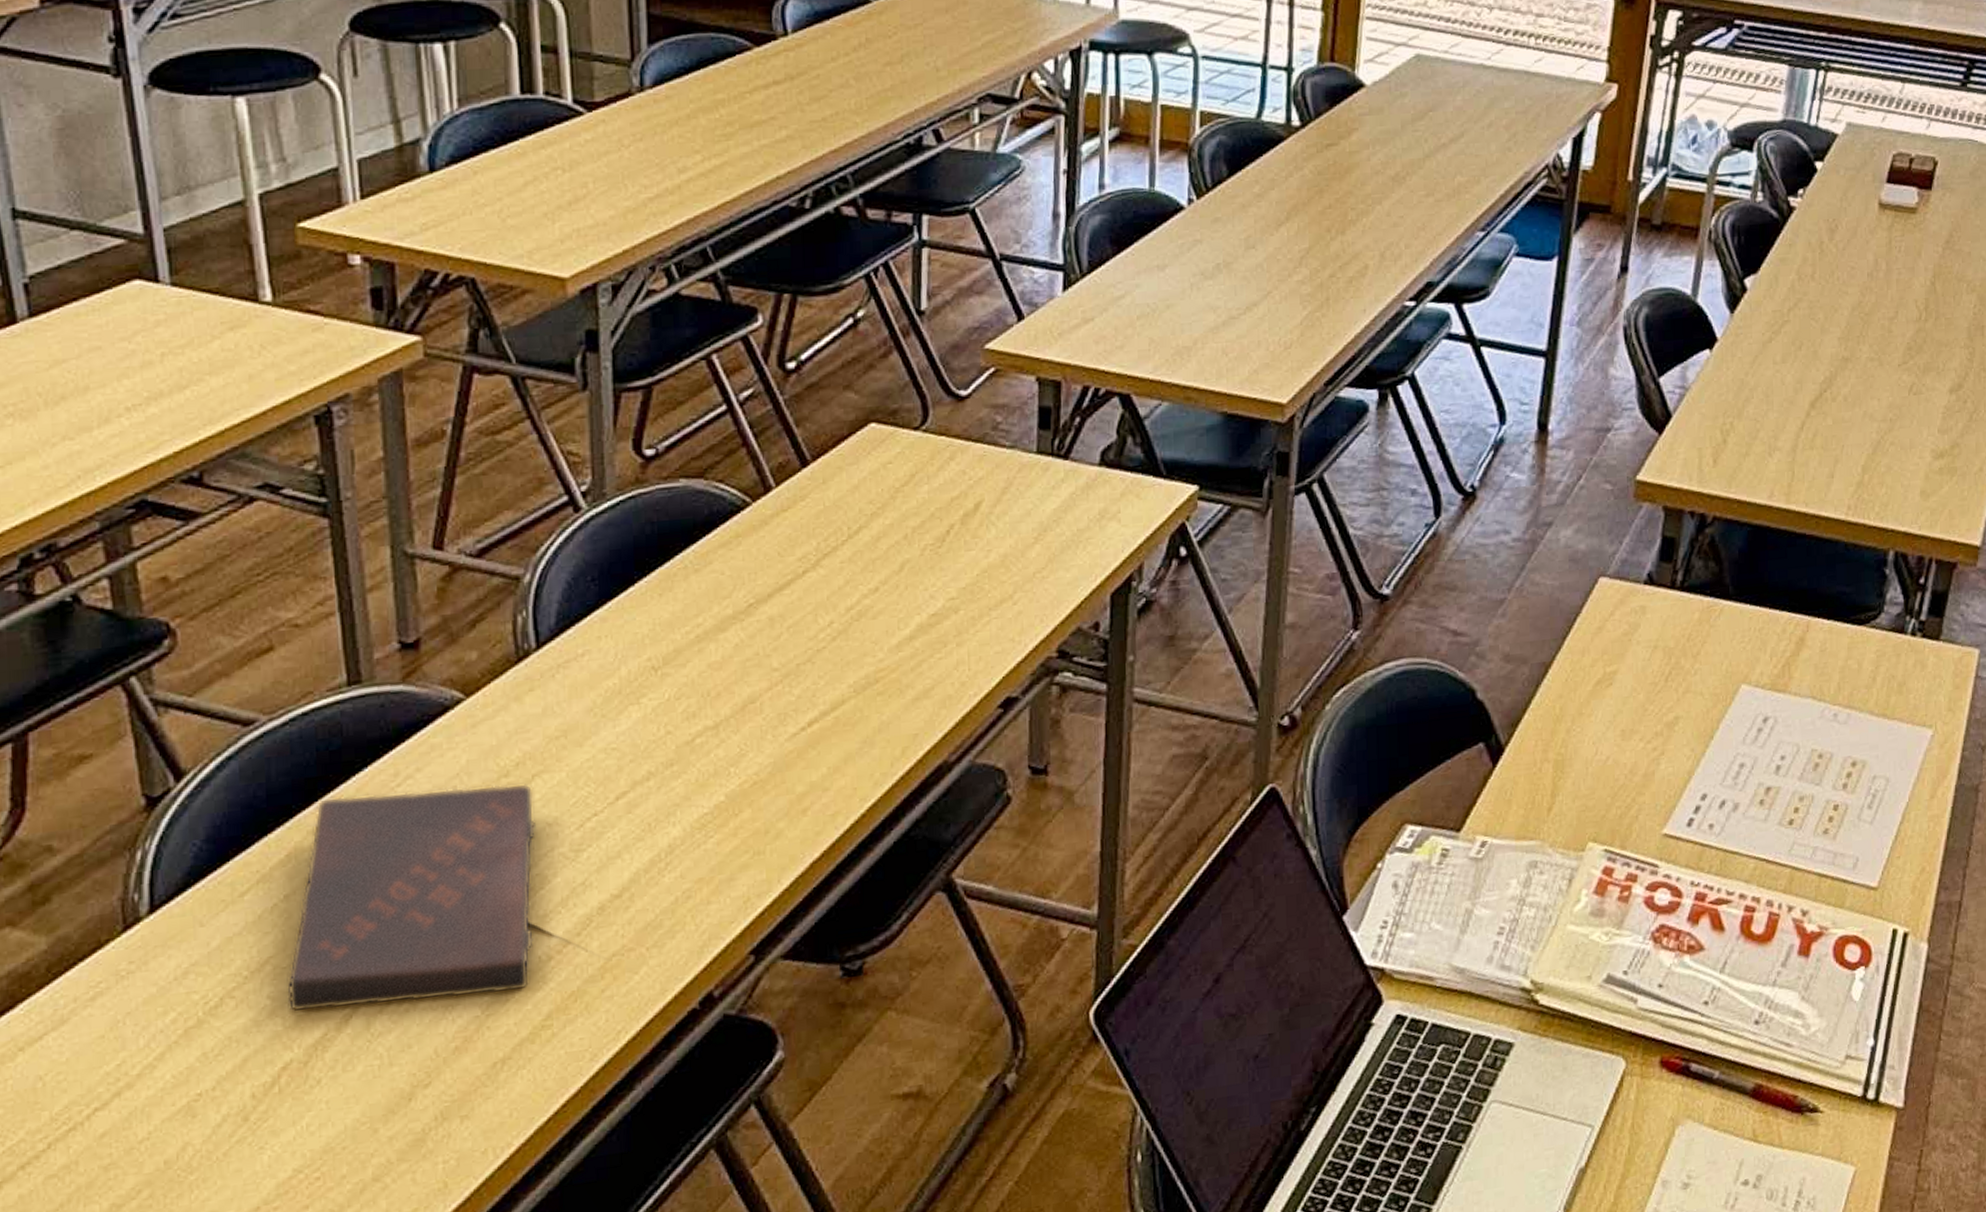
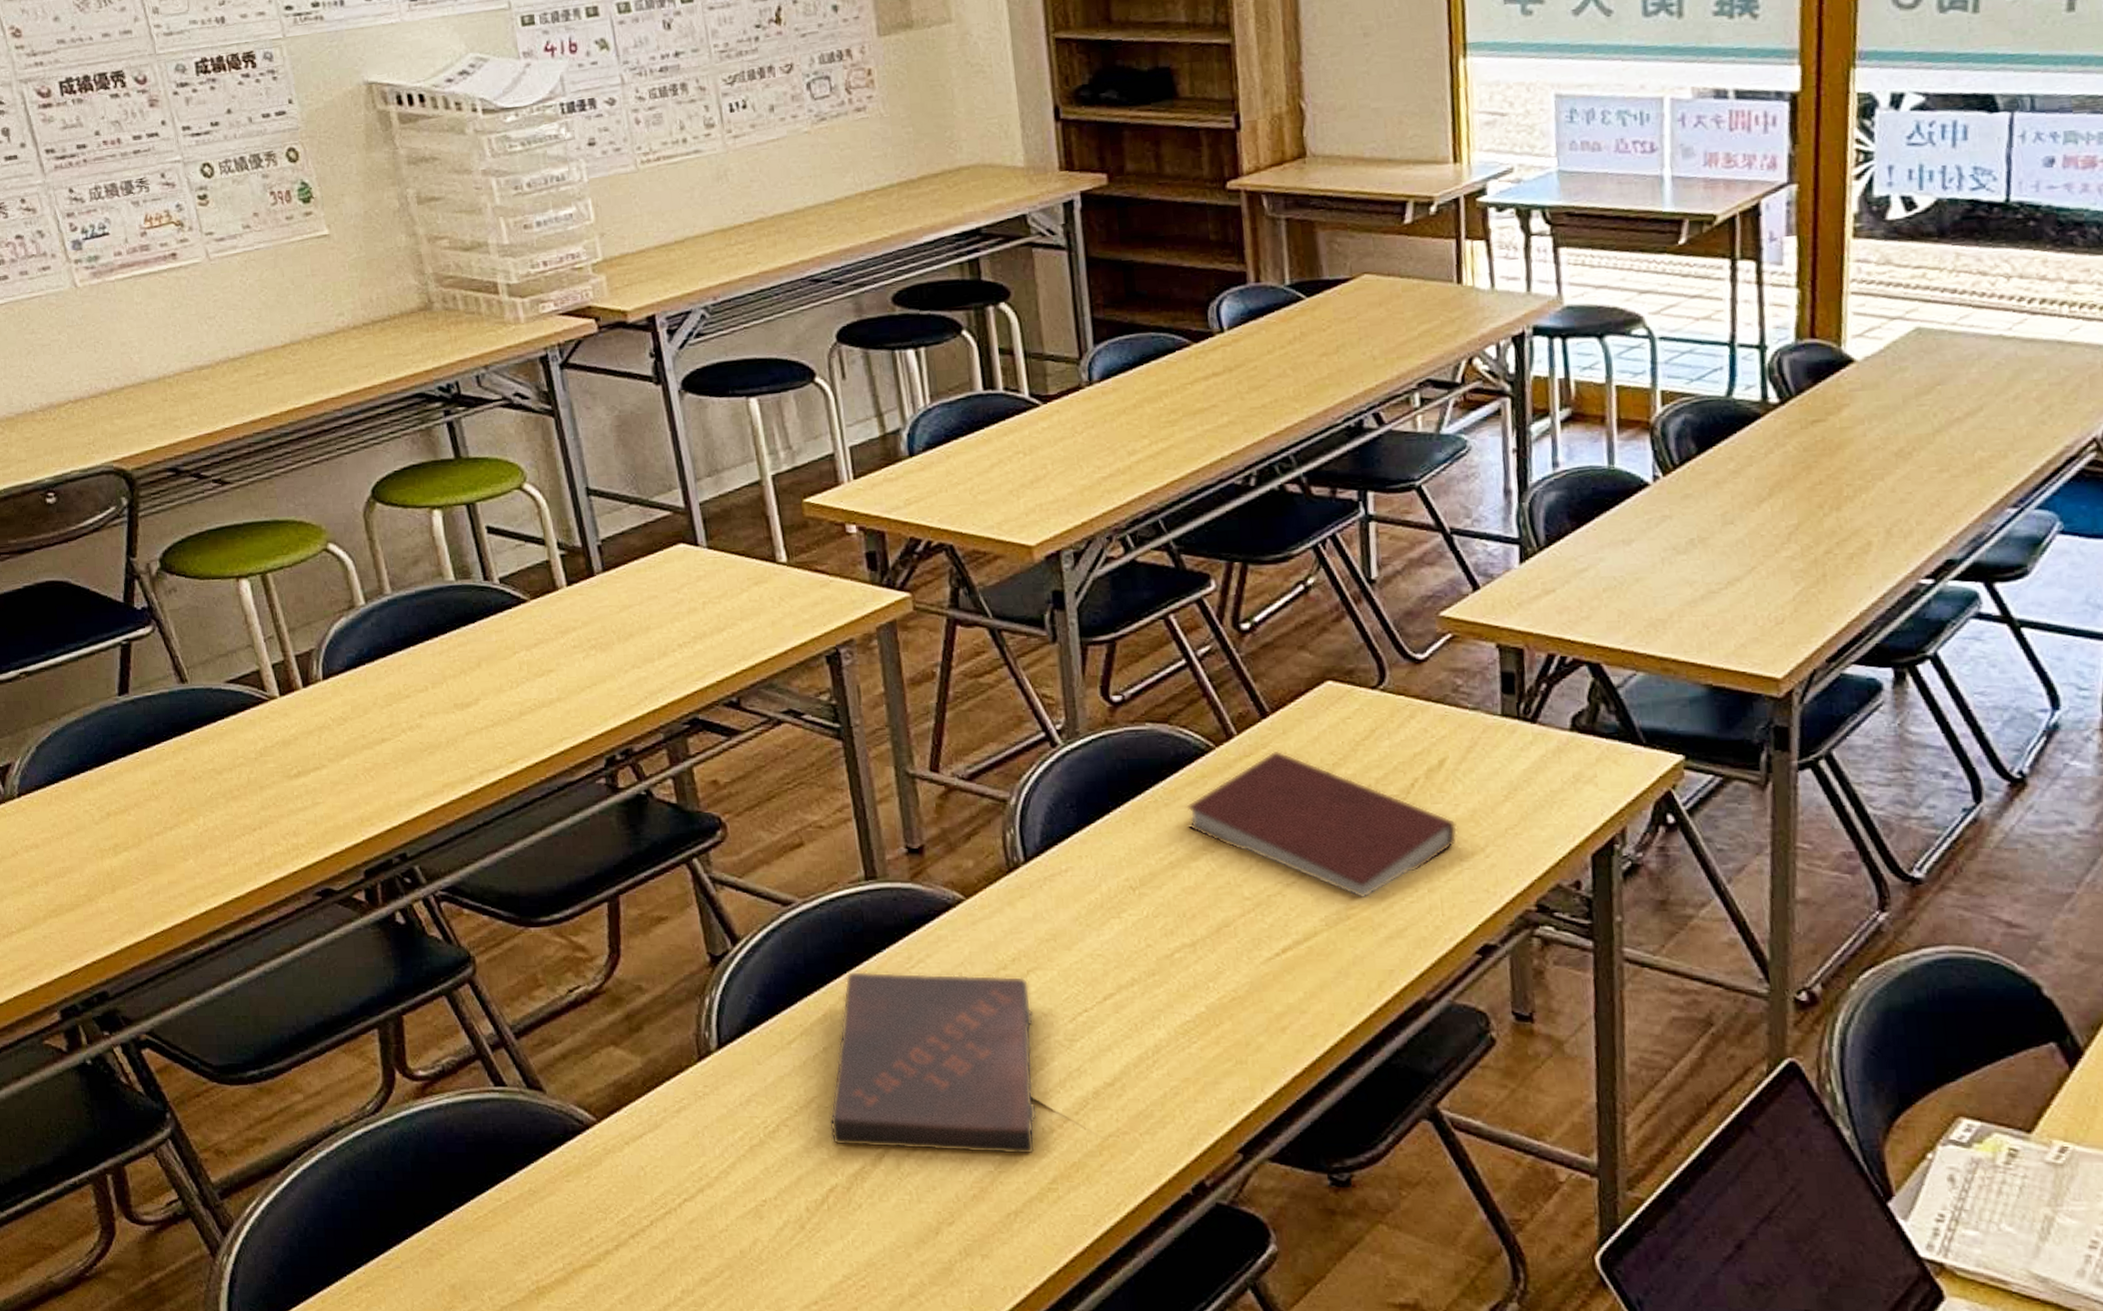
notebook: none [717,502,988,660] -> present [1186,750,1458,899]

